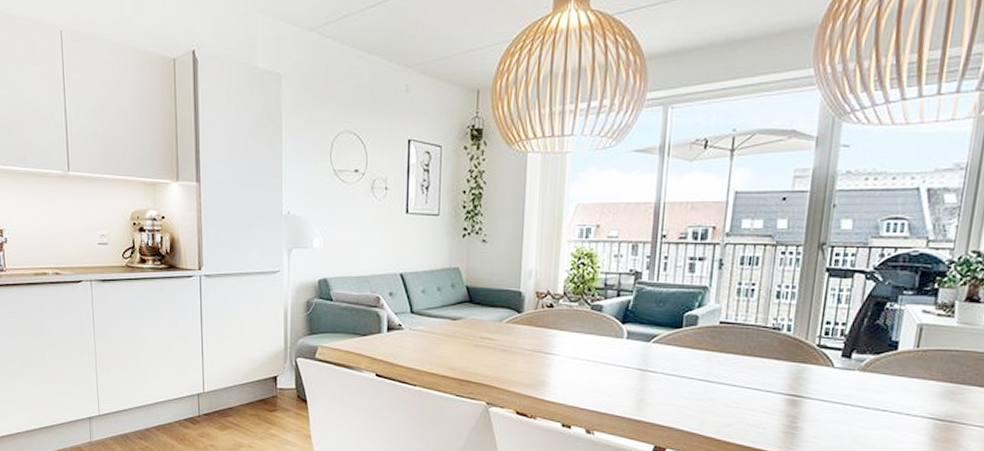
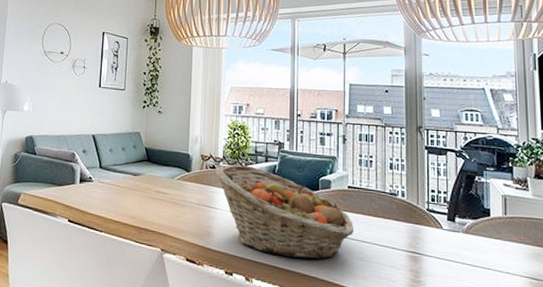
fruit basket: none [553,301,722,408] -> present [215,164,354,260]

